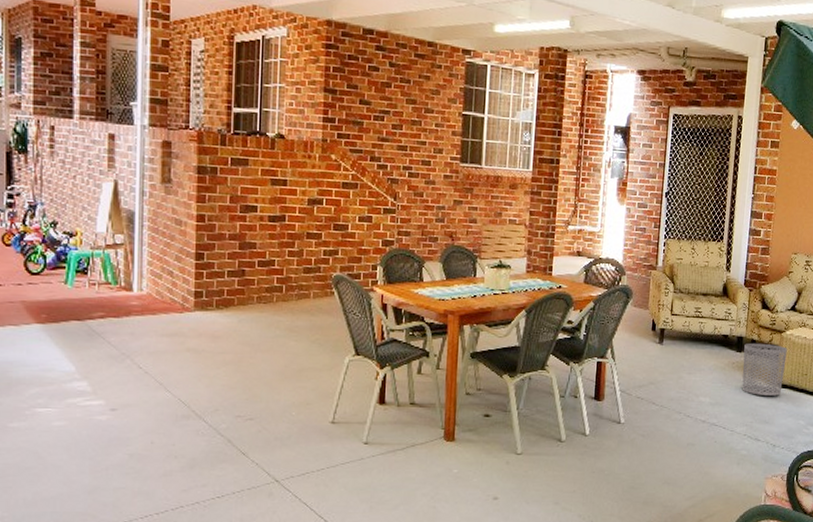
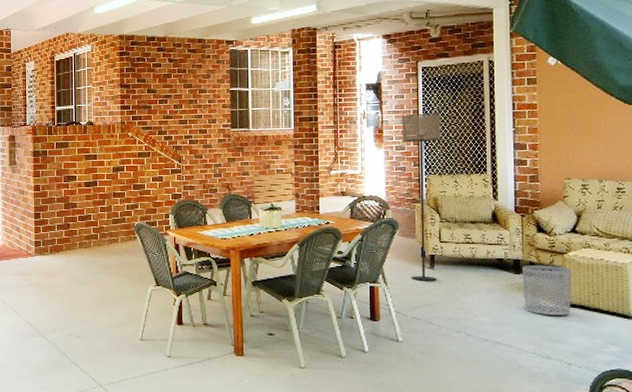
floor lamp: none [640,167,686,357] -> present [402,113,441,281]

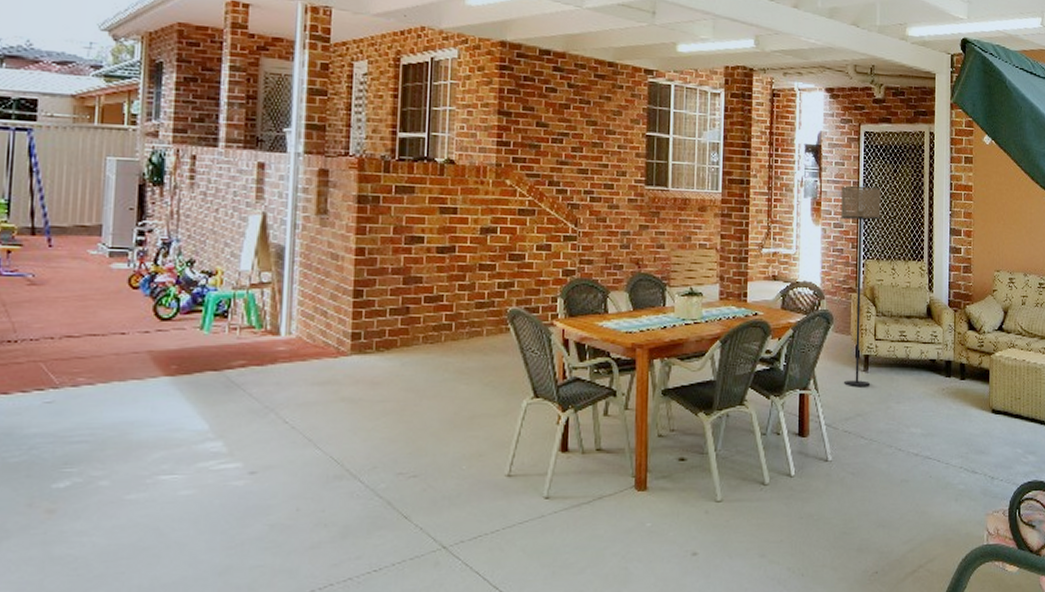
waste bin: present [522,265,572,315] -> none [953,366,998,423]

